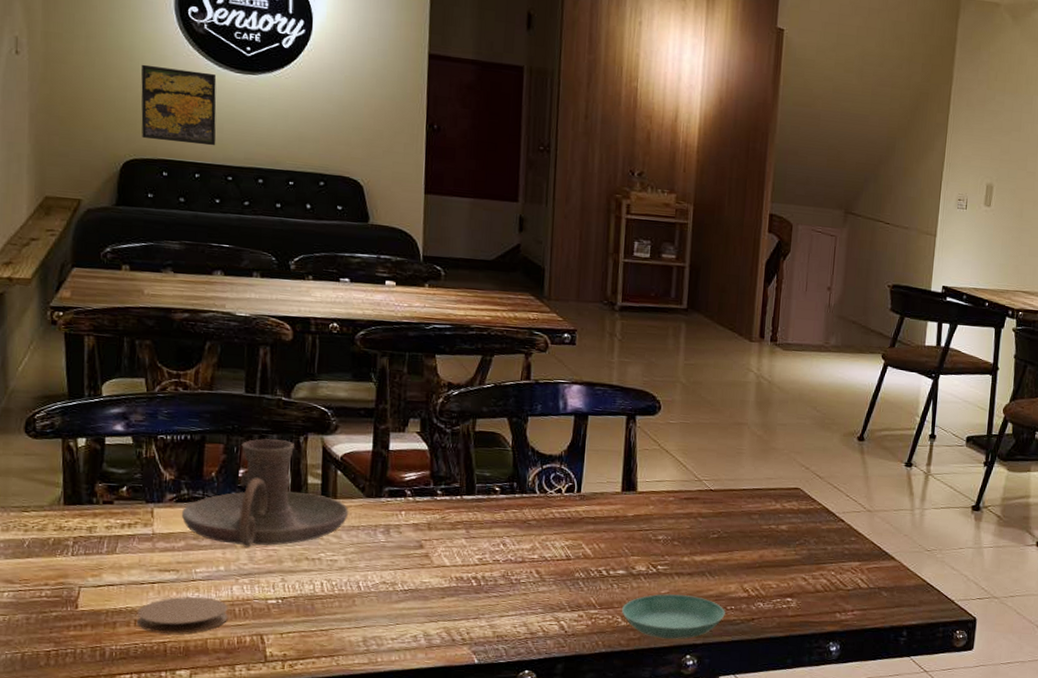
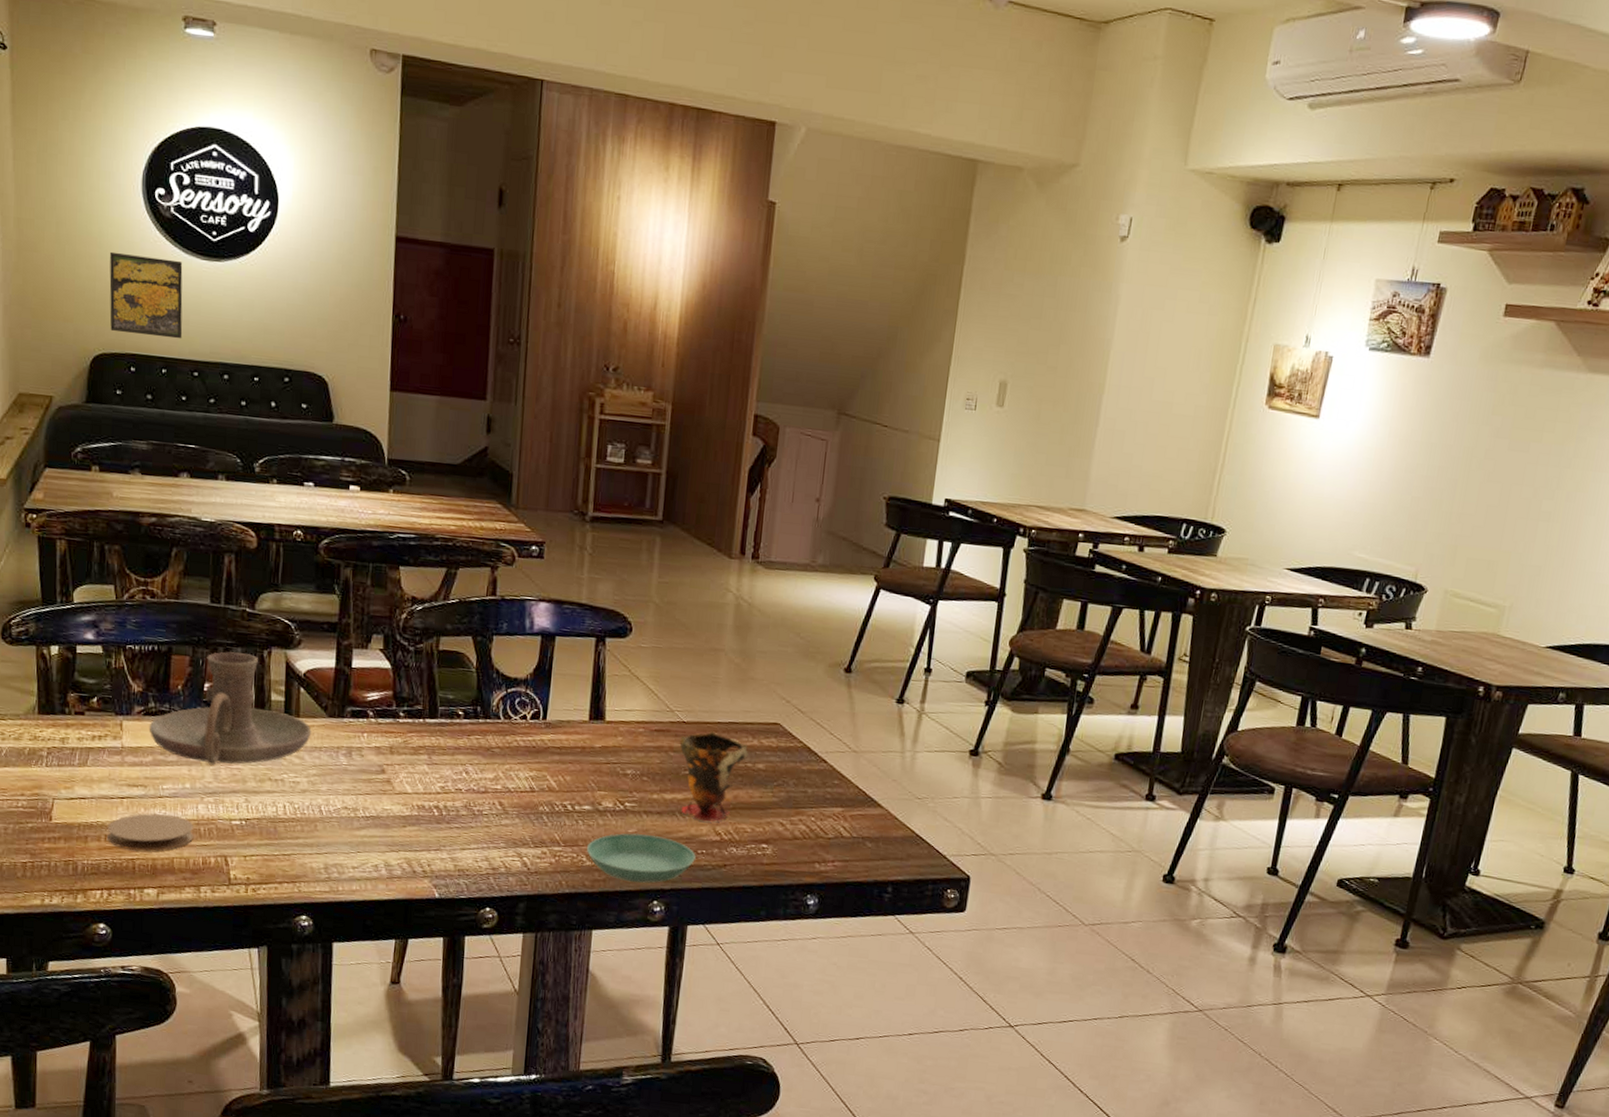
cup: none [707,497,772,580] -> present [679,731,749,822]

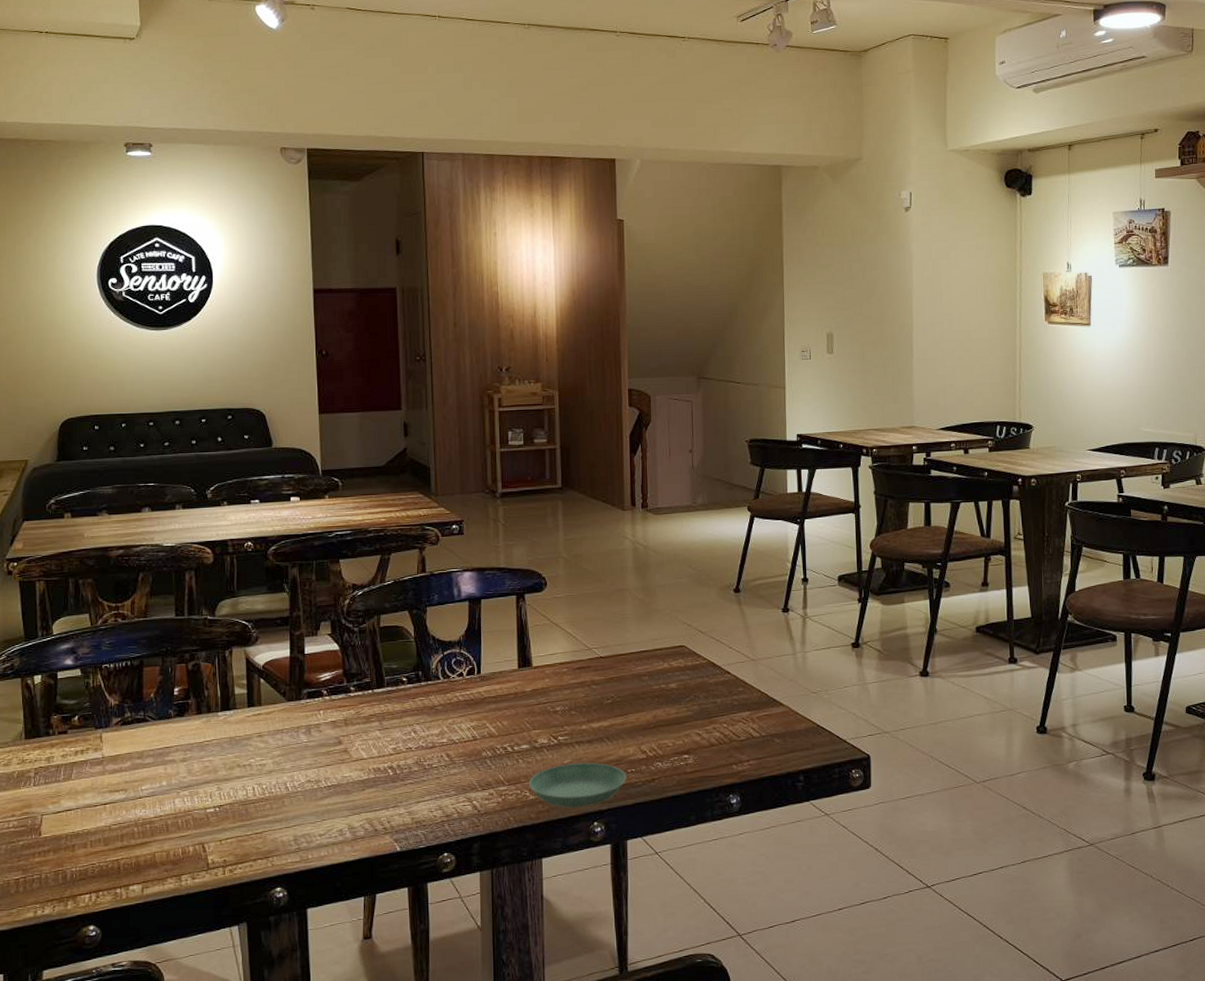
coaster: present [107,813,194,852] -> none [92,812,172,852]
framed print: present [109,251,183,339] -> none [72,333,138,399]
candle holder: present [149,651,312,765] -> none [126,656,273,761]
cup: present [679,731,749,822] -> none [599,661,661,743]

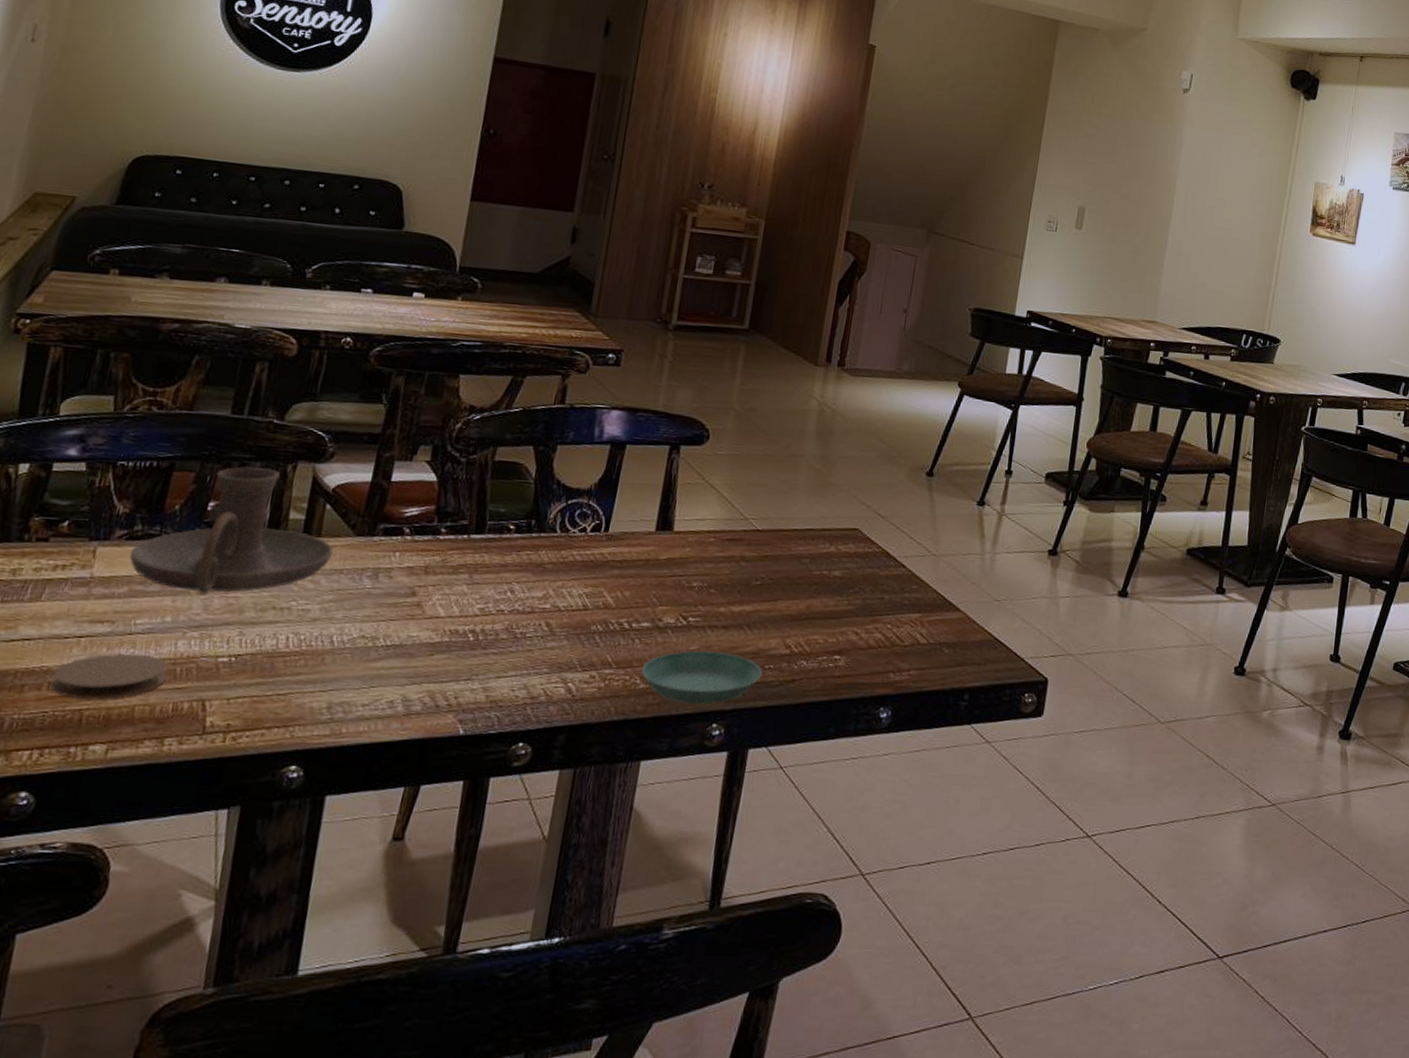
coaster: none [92,812,172,852] -> present [51,653,168,700]
candle holder: none [126,656,273,761] -> present [129,466,334,594]

